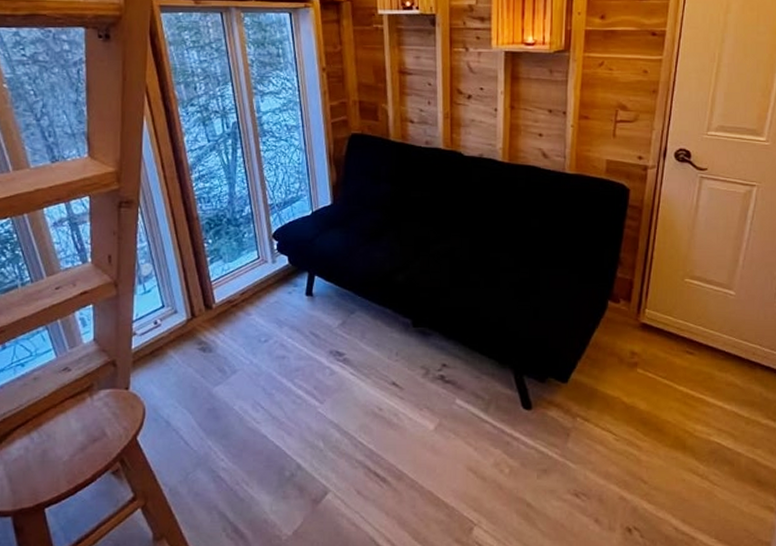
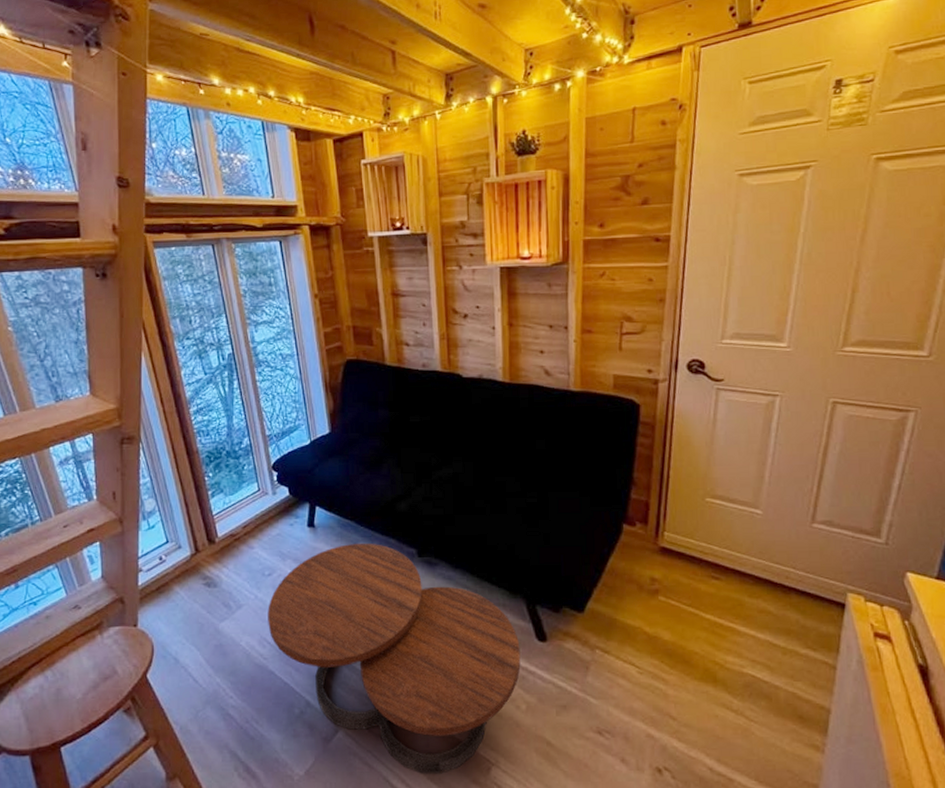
coffee table: none [262,312,506,534] -> present [268,543,521,774]

